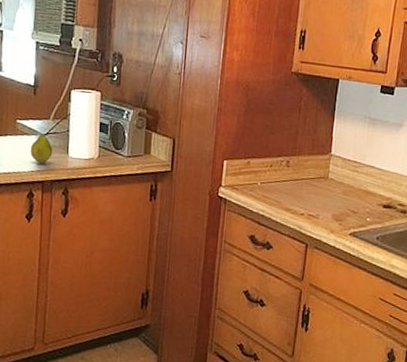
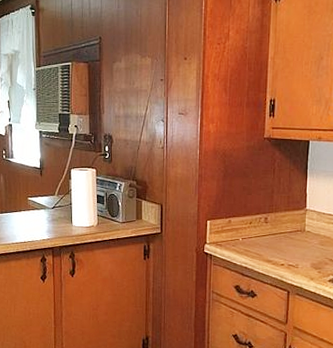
fruit: present [31,133,53,163] -> none [41,206,59,232]

